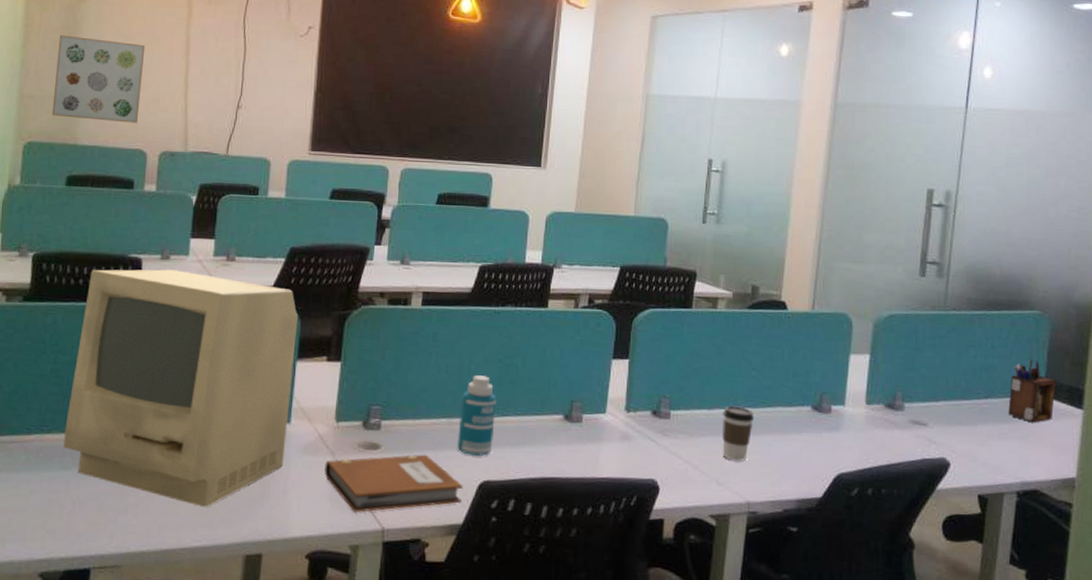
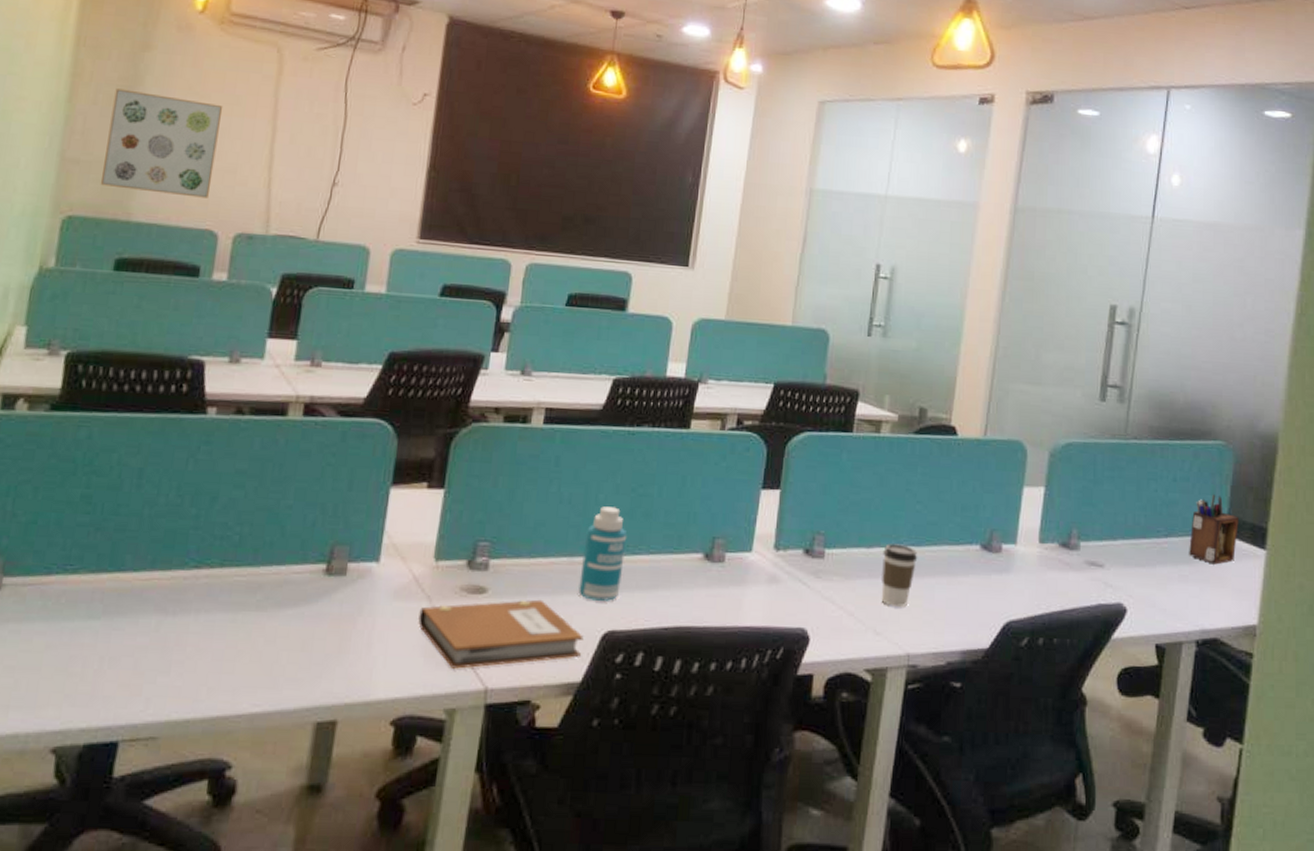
computer monitor: present [63,269,298,508] -> none [92,373,395,665]

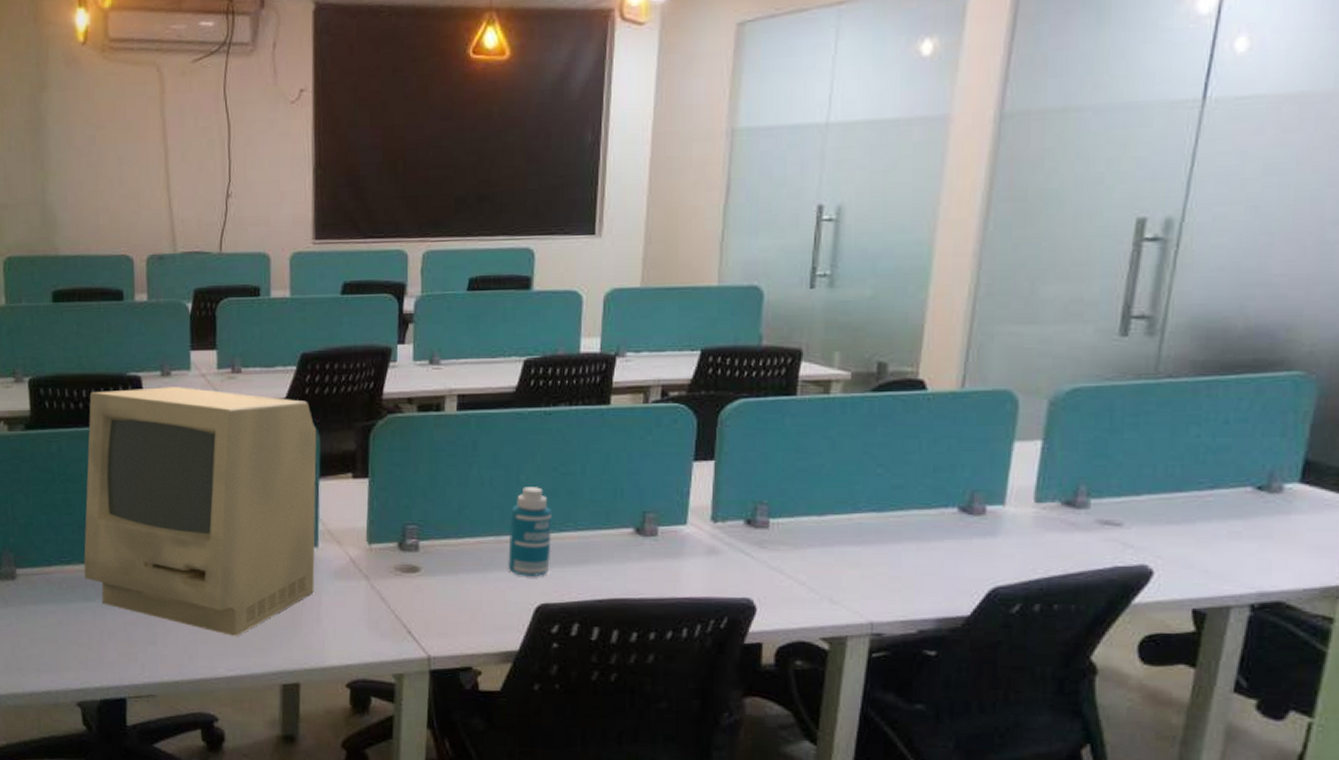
computer monitor: none [92,373,395,665] -> present [84,387,317,637]
wall art: present [100,88,224,198] -> none [24,131,120,226]
notebook: present [417,599,584,669] -> none [358,576,517,640]
coffee cup: present [880,543,918,607] -> none [836,510,881,575]
desk organizer: present [1189,494,1239,565] -> none [1244,436,1321,518]

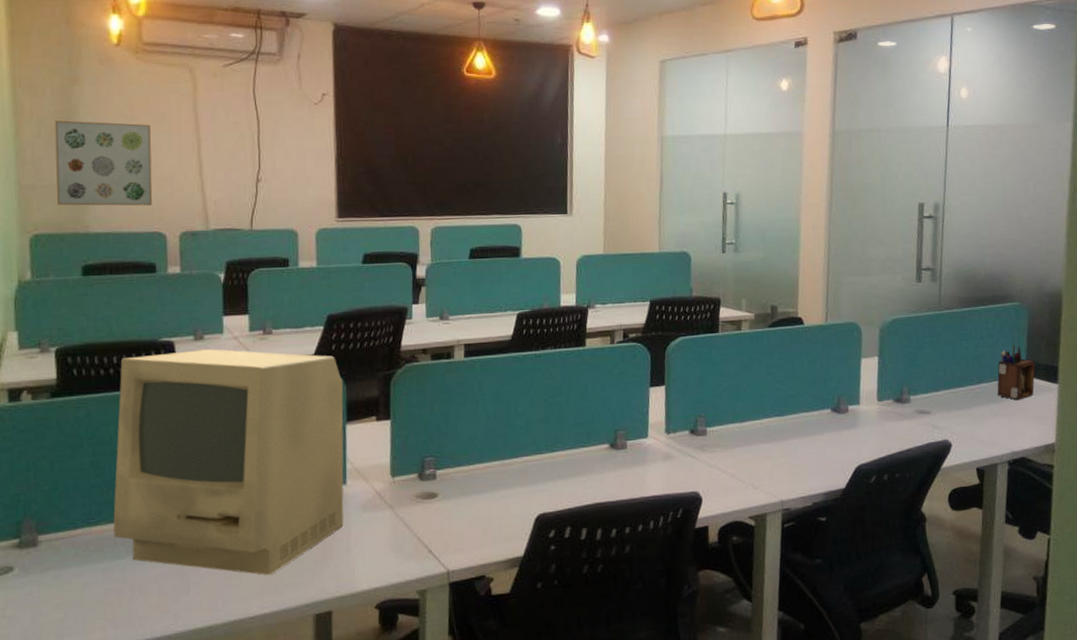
wall art: none [24,131,120,226] -> present [55,120,153,206]
bottle: present [508,487,553,576] -> none [511,416,546,492]
desk organizer: none [1244,436,1321,518] -> present [997,345,1035,401]

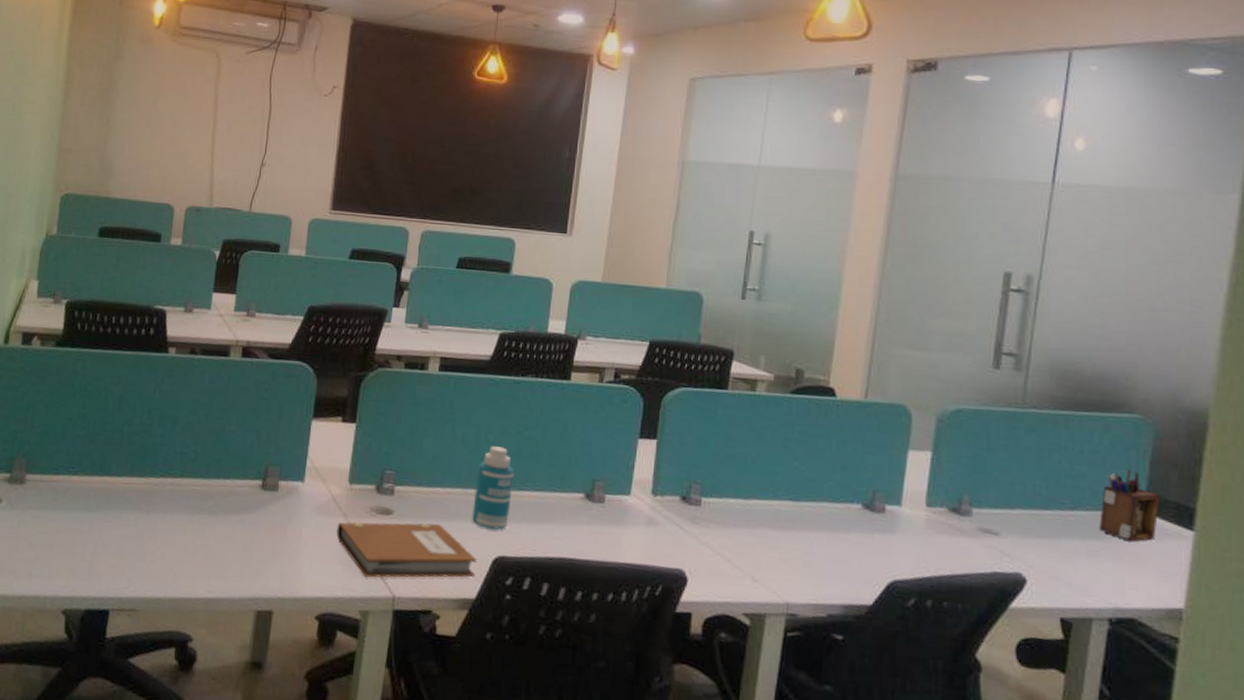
wall art: present [55,120,153,206] -> none [87,92,176,178]
computer monitor: present [113,349,344,576] -> none [88,319,314,560]
notebook: none [384,496,521,559] -> present [335,522,477,578]
bottle: none [511,416,546,492] -> present [472,446,515,530]

